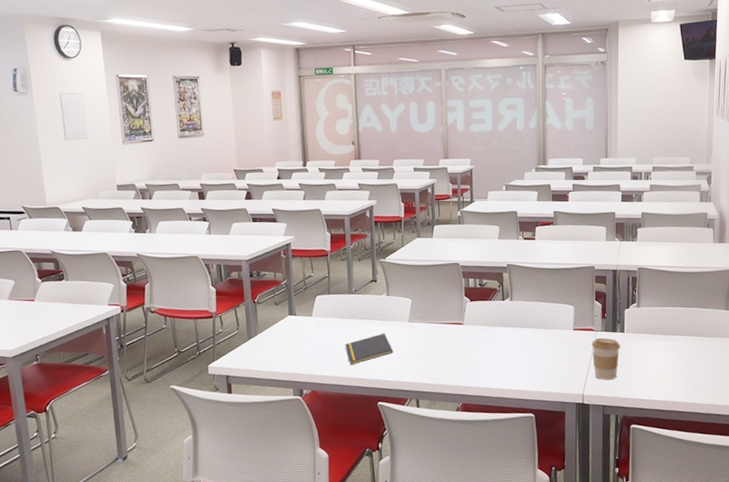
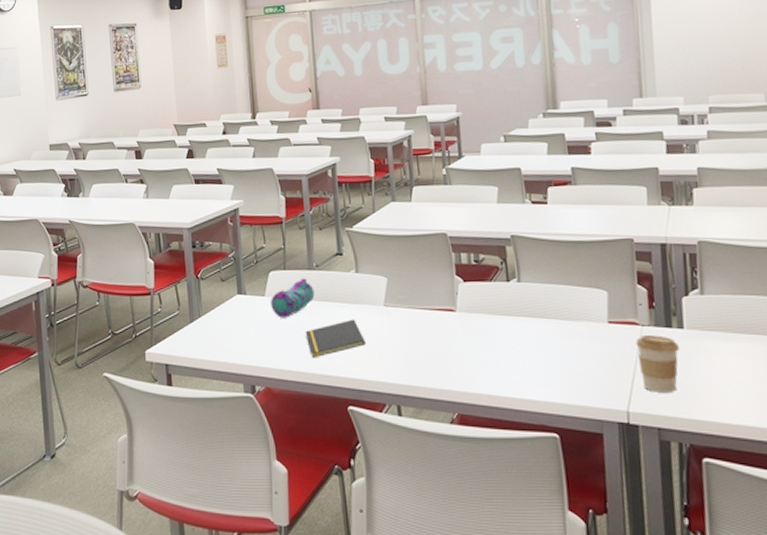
pencil case: none [317,301,353,334] -> present [270,278,315,318]

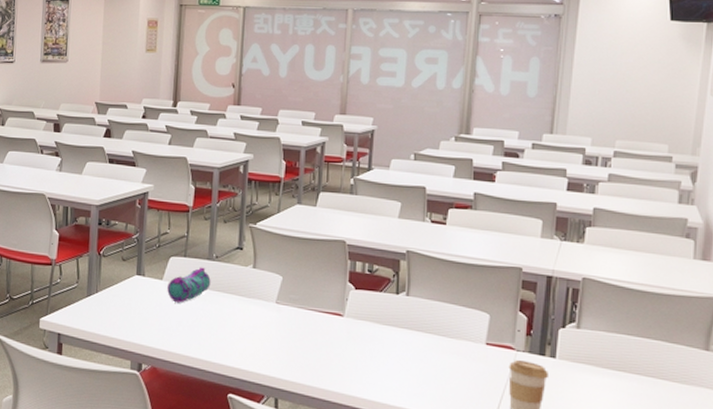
notepad: present [305,319,367,358] -> none [196,311,254,345]

